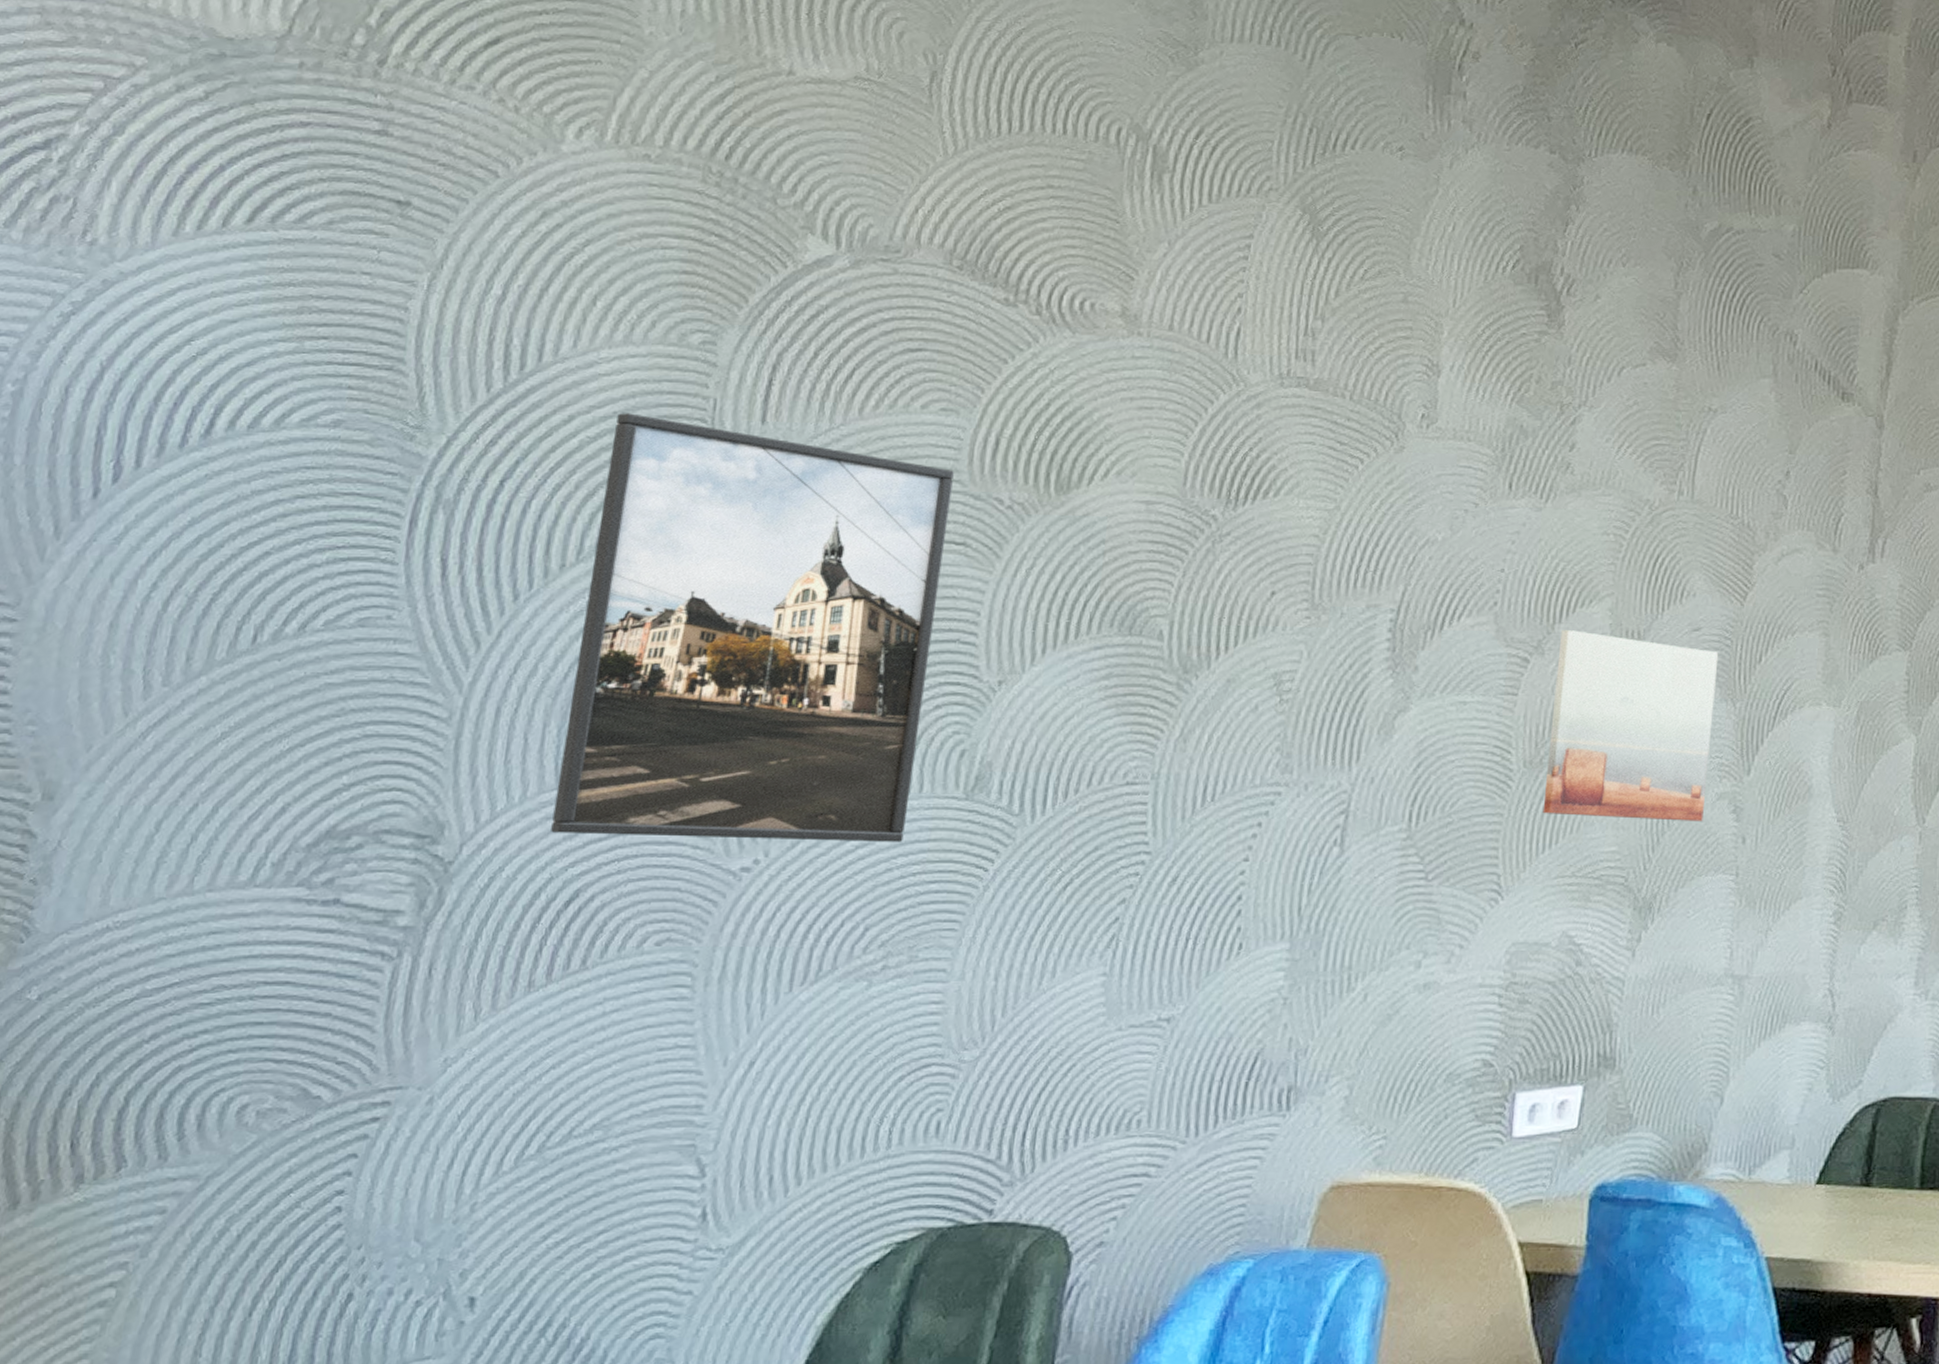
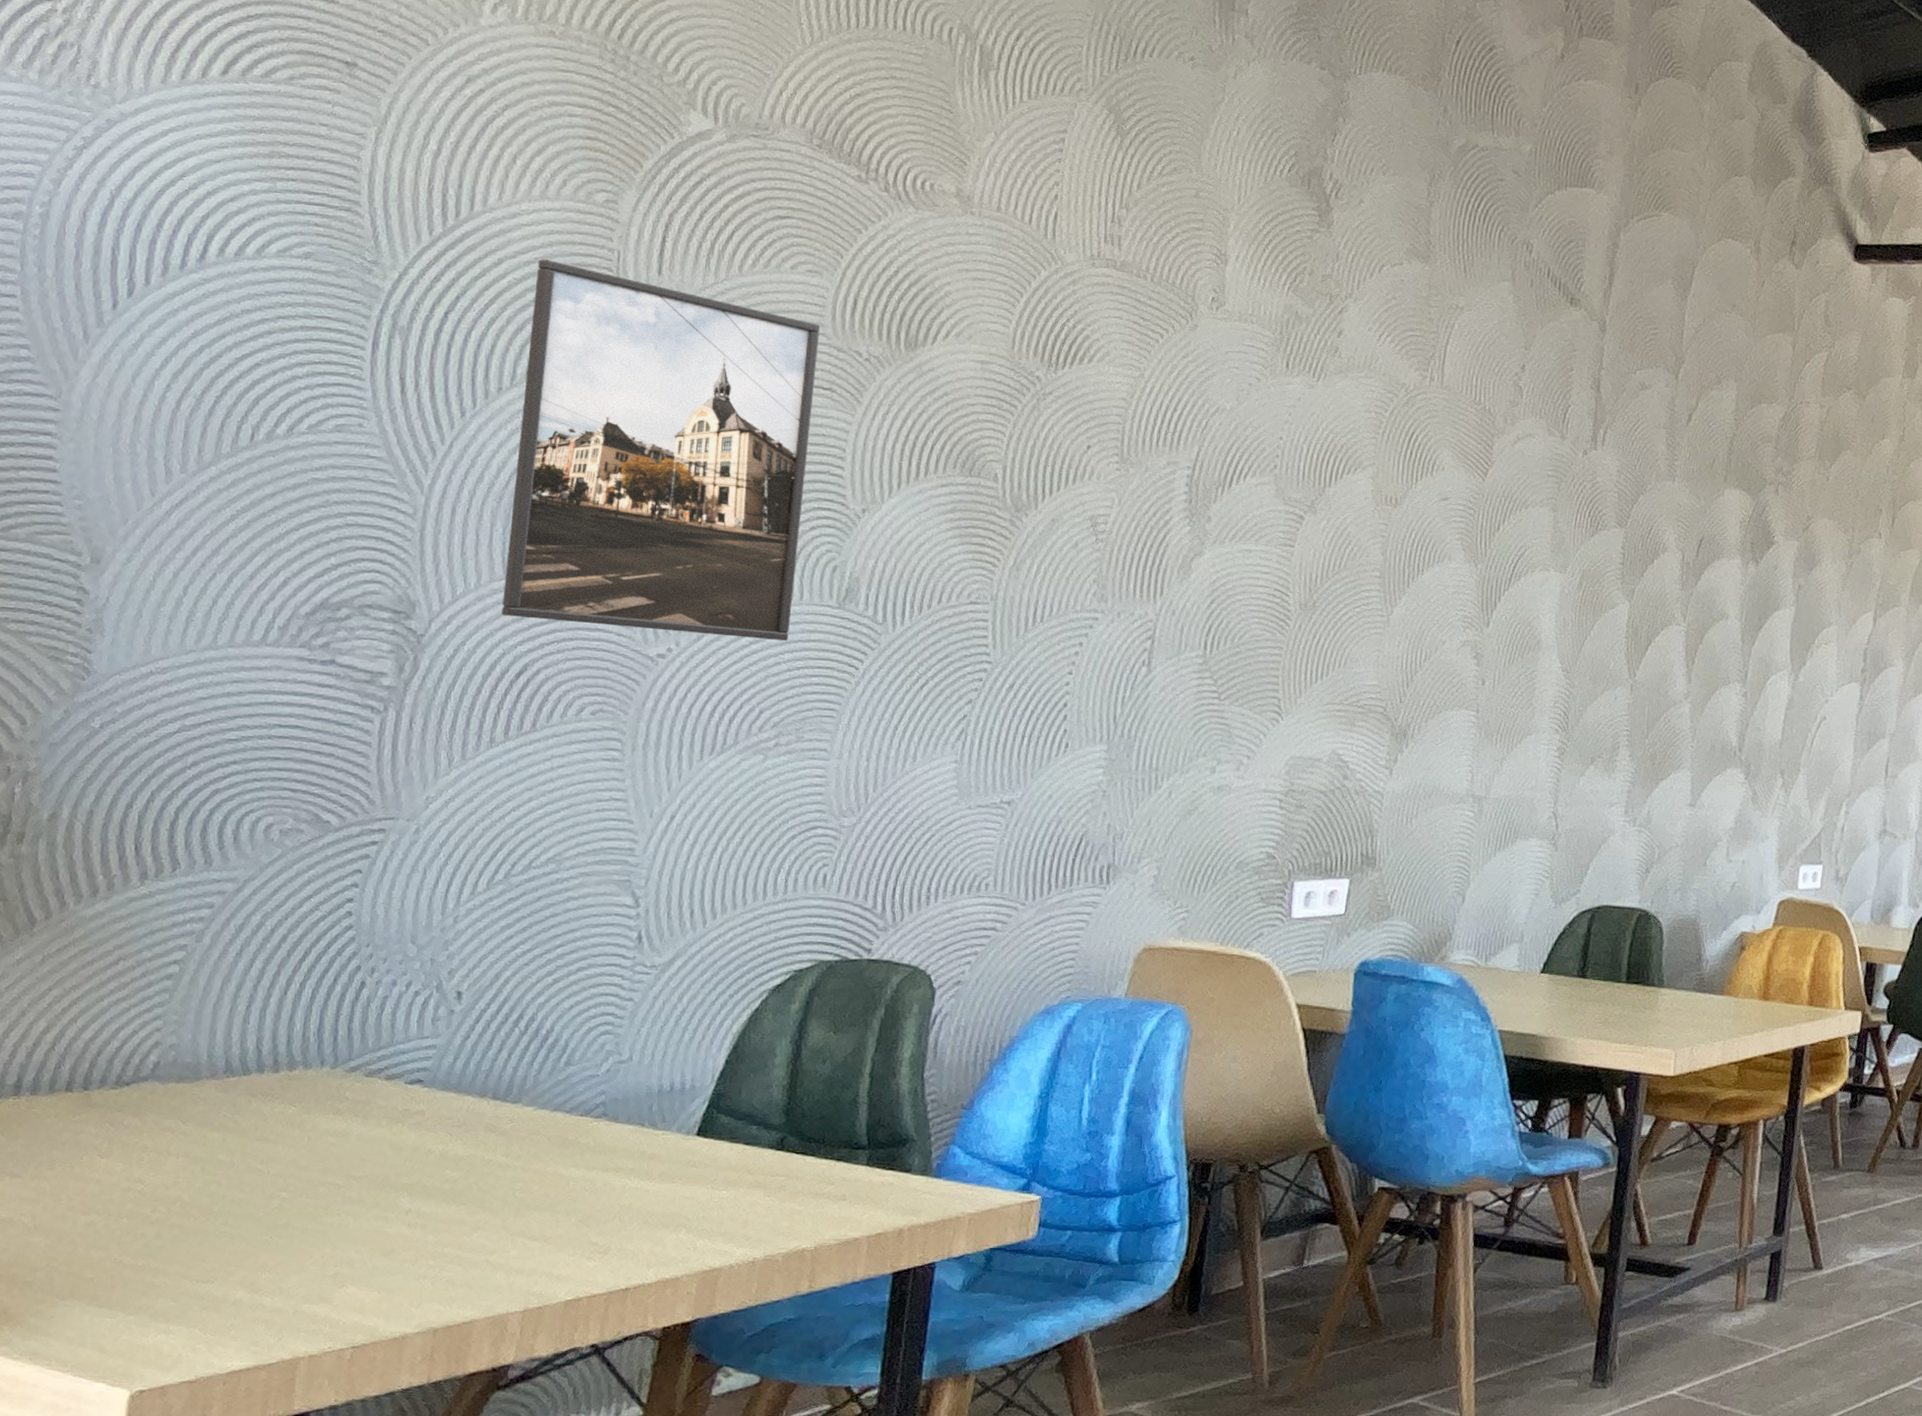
wall art: present [1542,630,1719,821] -> none [1315,493,1464,664]

